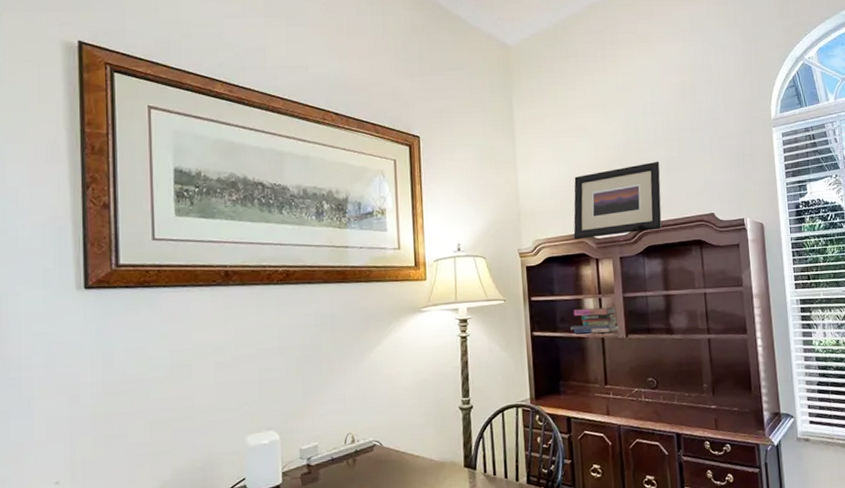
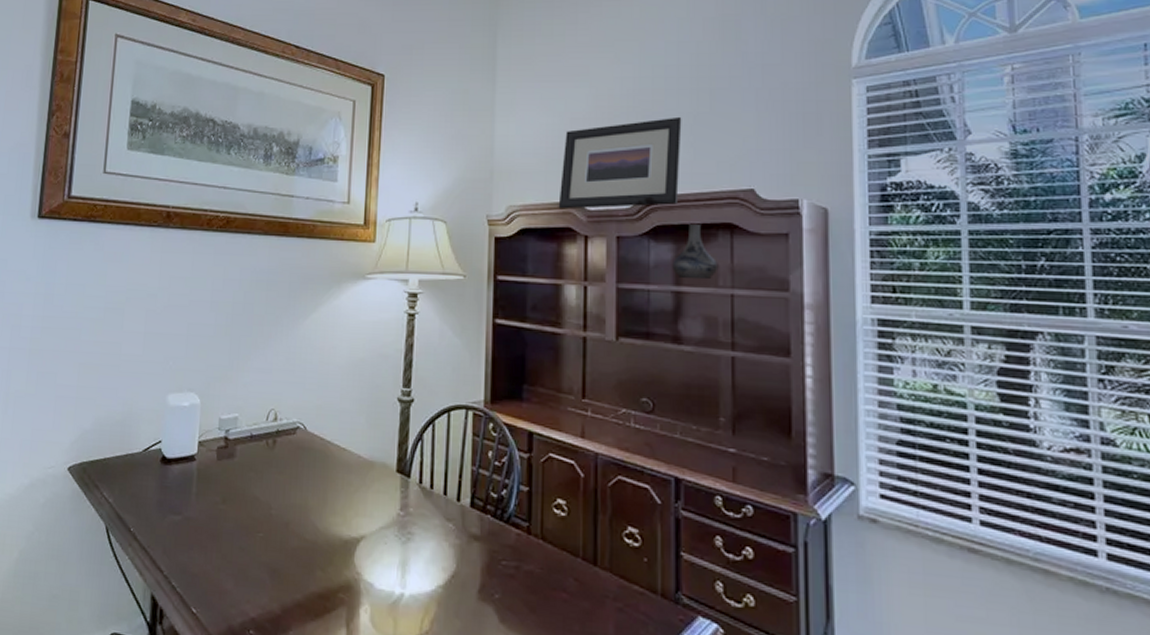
books: present [570,307,620,334] -> none [544,296,609,332]
decorative vase: none [662,241,694,285] -> present [672,221,719,280]

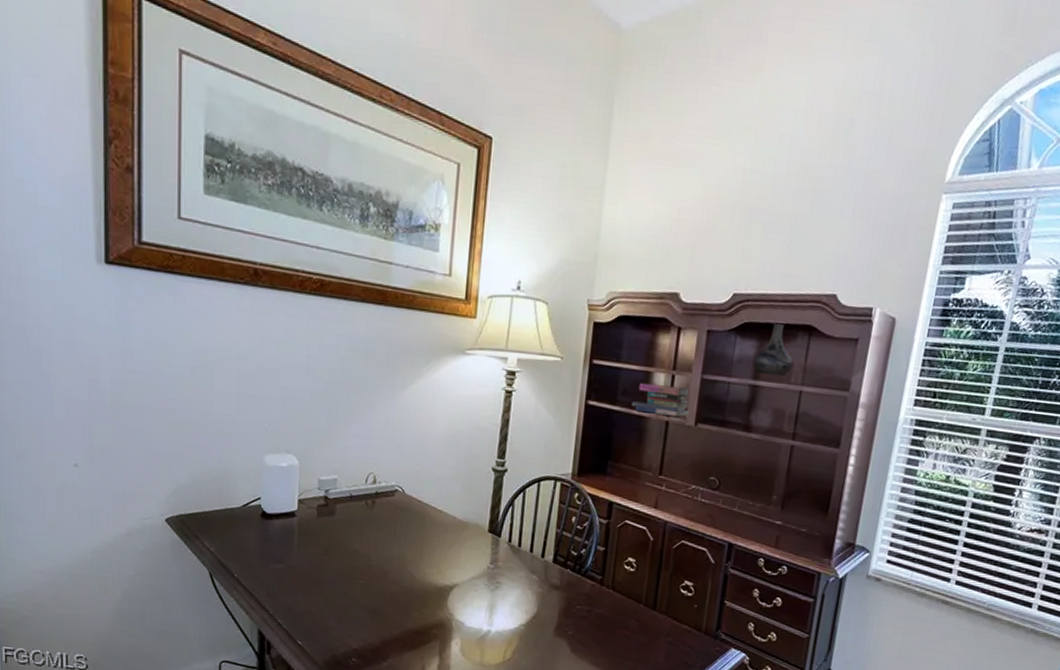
books: none [544,296,609,332] -> present [632,382,691,418]
picture frame: present [558,116,682,210] -> none [657,215,784,304]

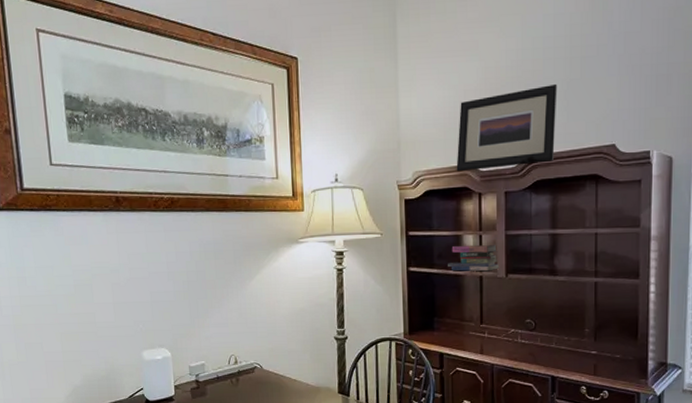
picture frame: none [657,215,784,304] -> present [456,83,557,172]
decorative vase: present [753,321,794,377] -> none [550,175,586,223]

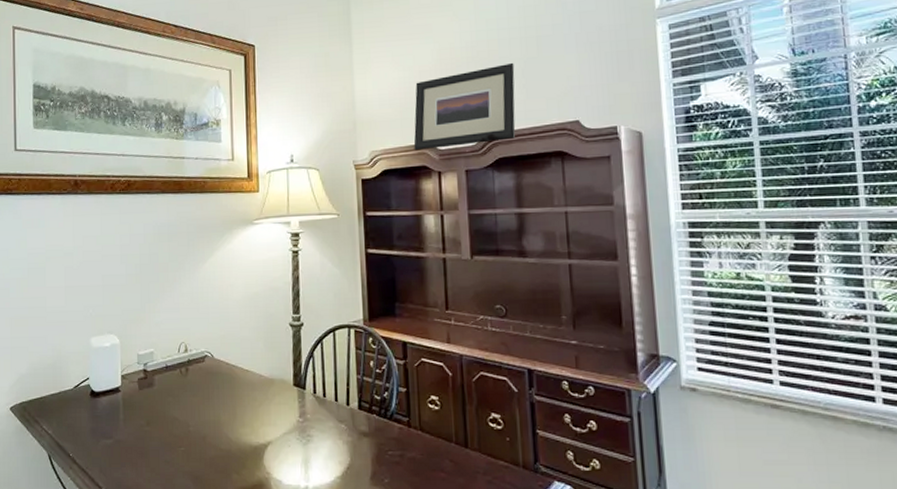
books: present [448,244,500,272] -> none [408,224,464,253]

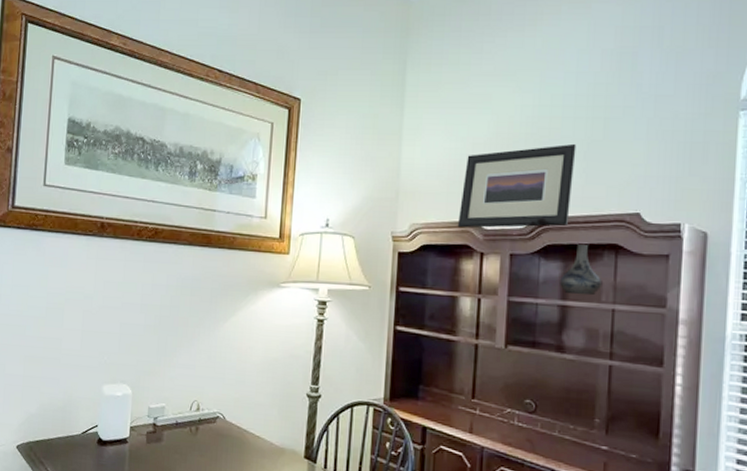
decorative vase: none [514,152,554,202] -> present [560,242,603,296]

